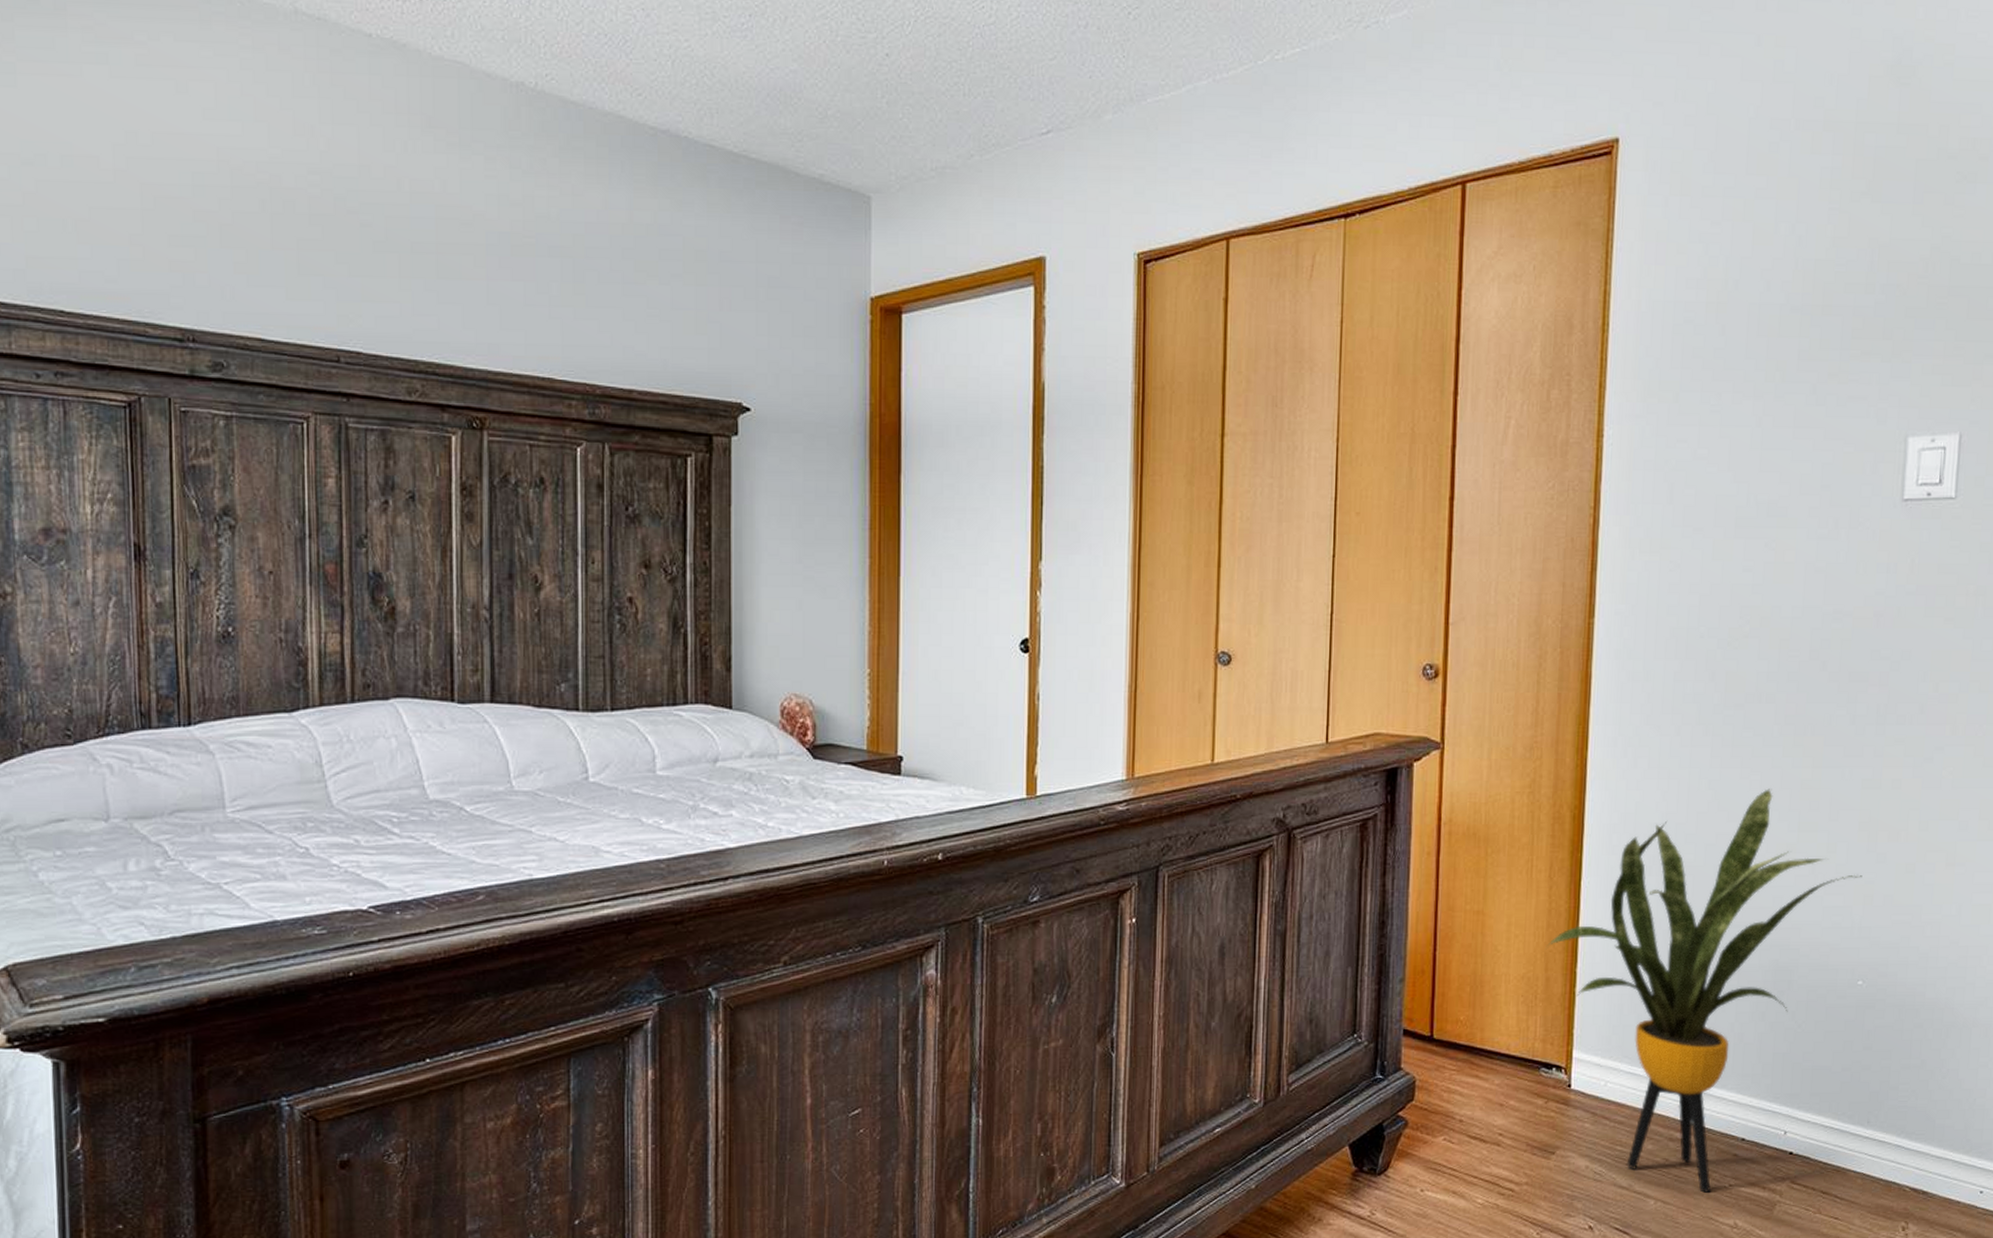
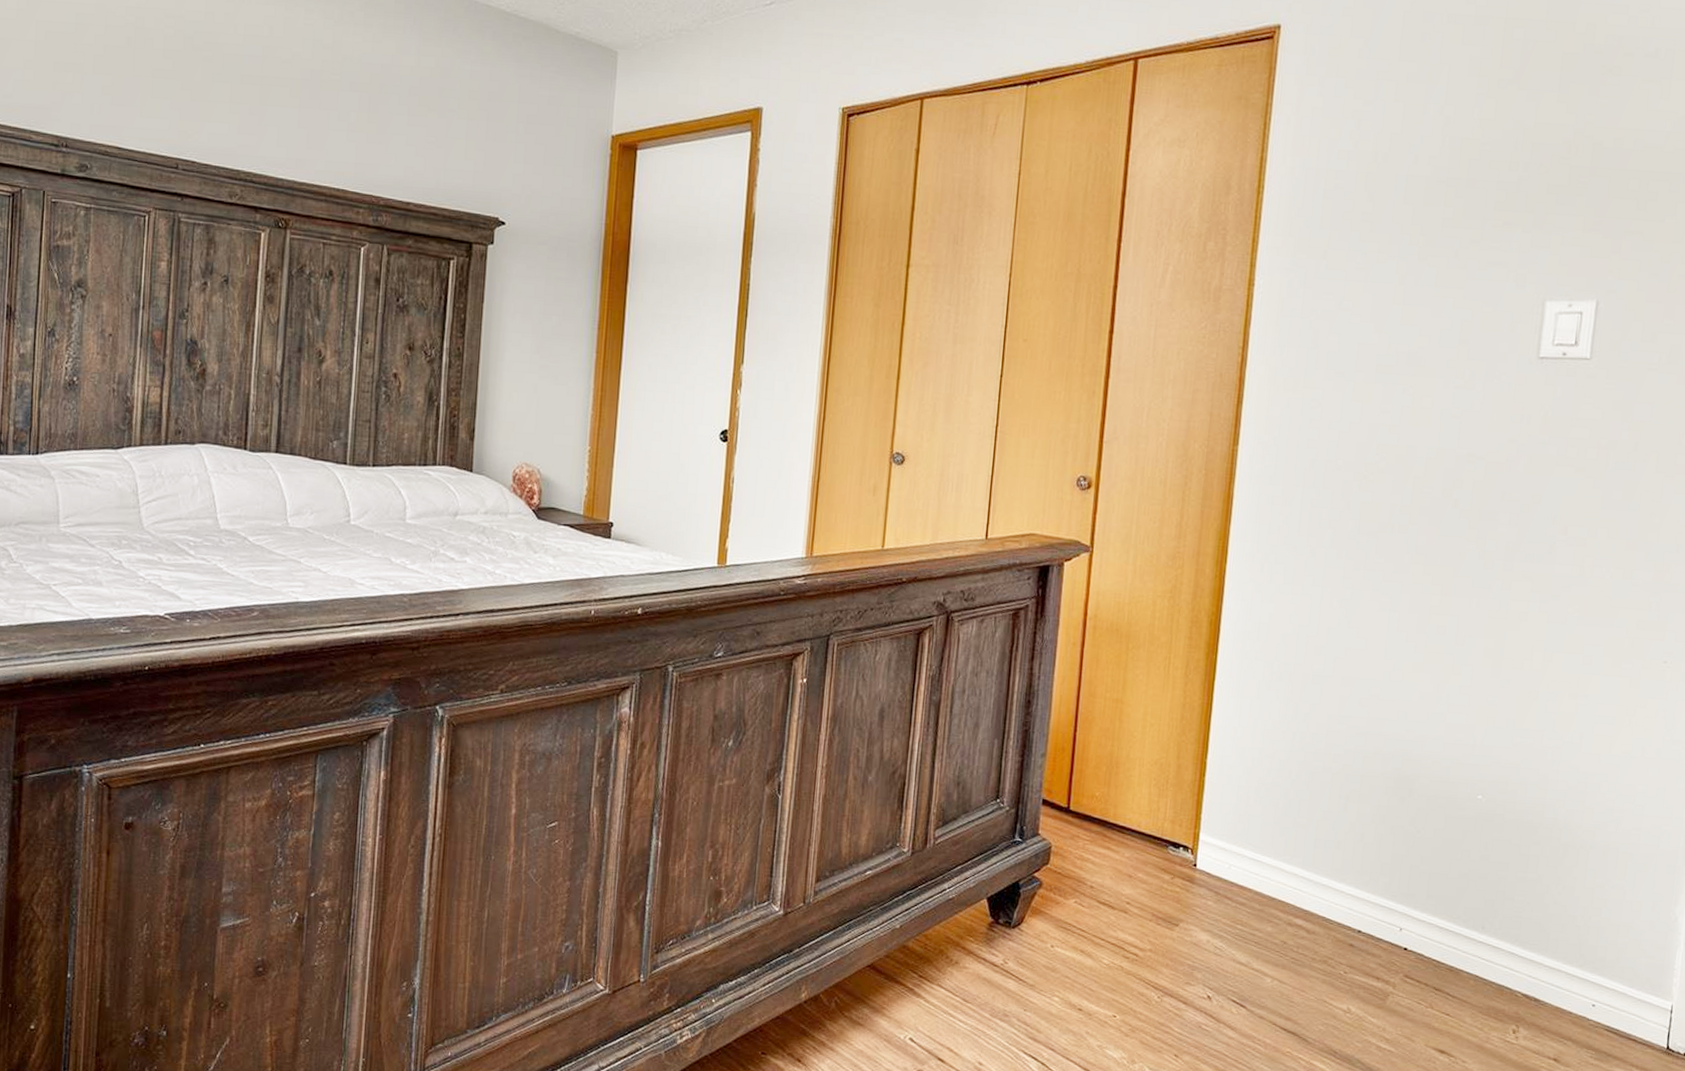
house plant: present [1547,789,1862,1193] -> none [1180,611,1486,977]

